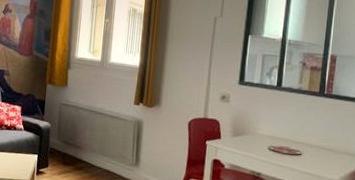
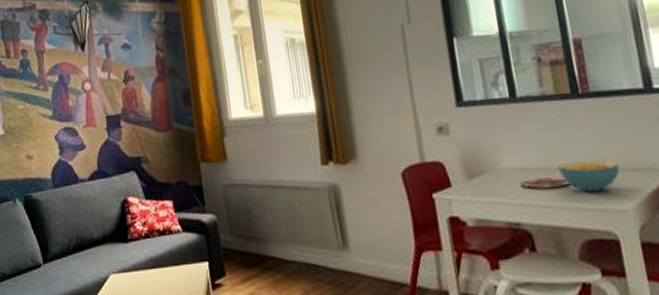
cereal bowl: none [296,138,338,163] -> present [557,159,620,192]

